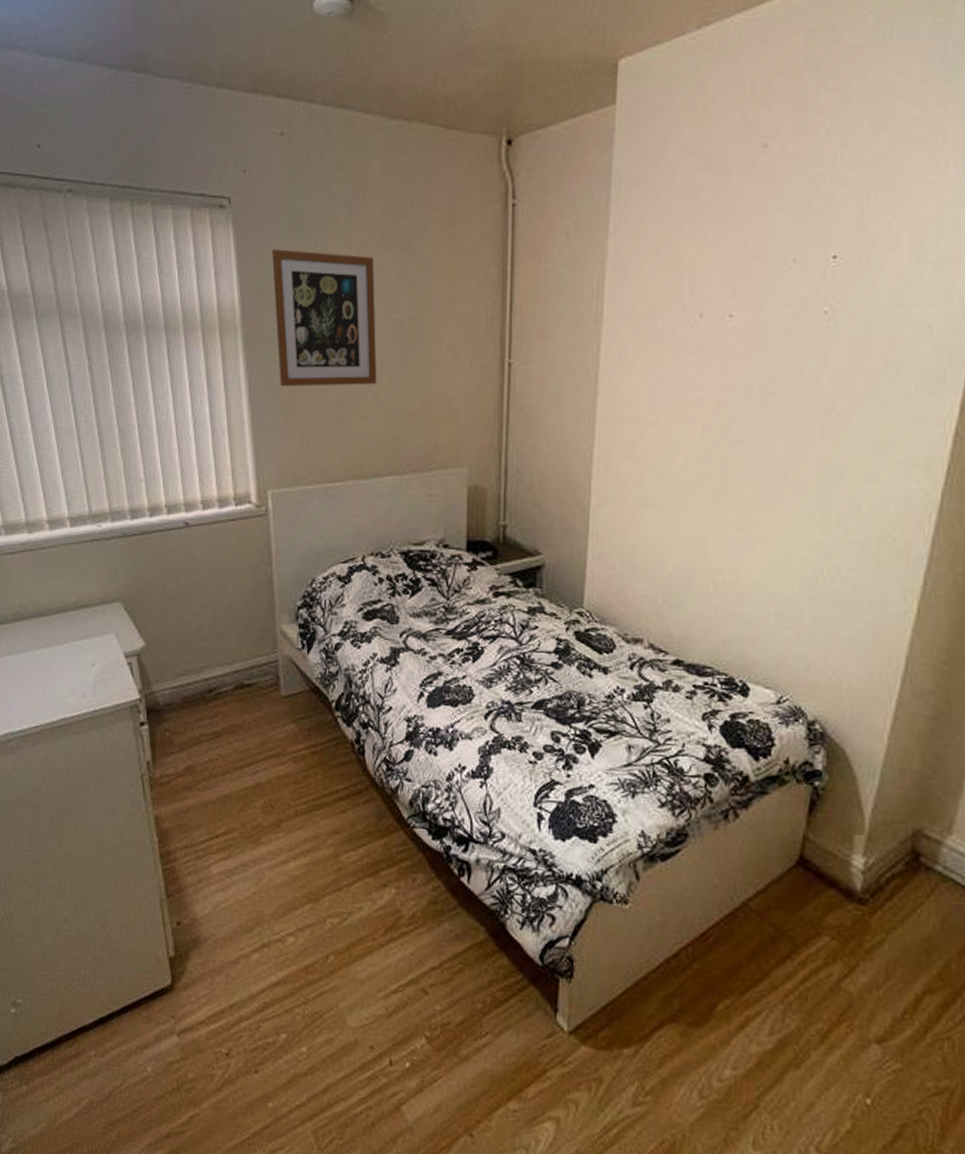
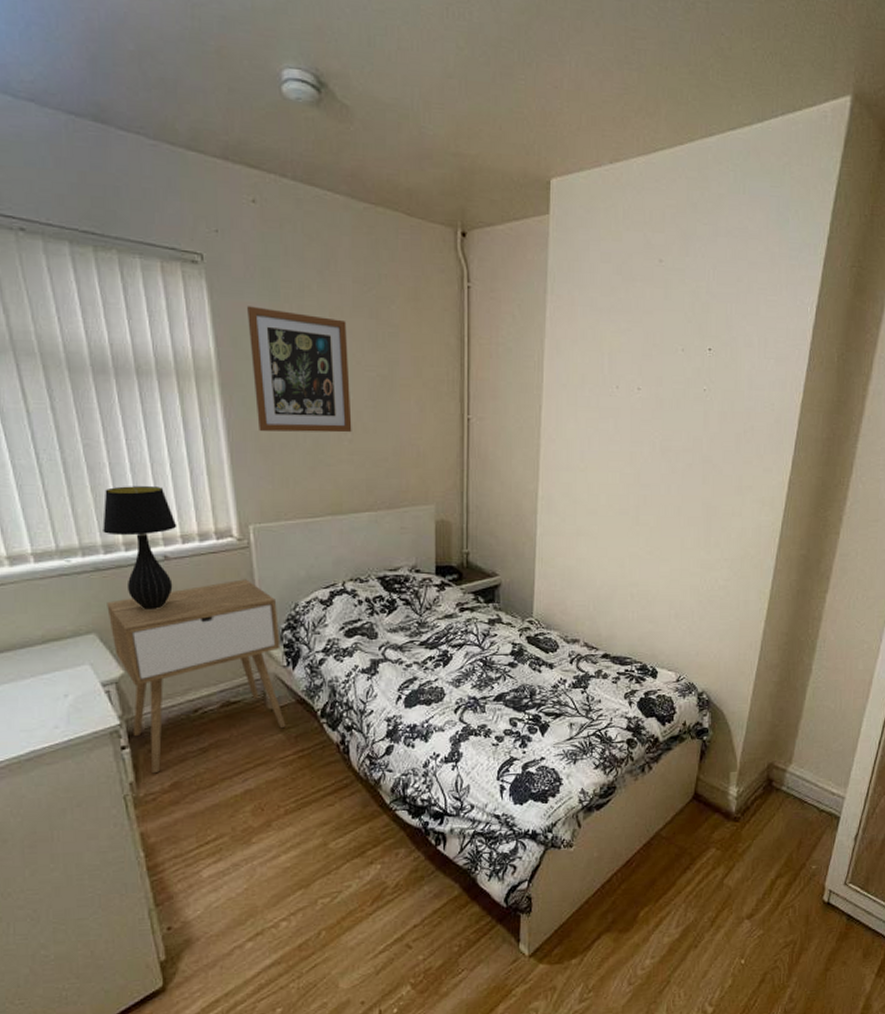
table lamp: none [130,448,198,579] -> present [103,486,177,609]
nightstand: none [132,550,299,755] -> present [107,579,286,774]

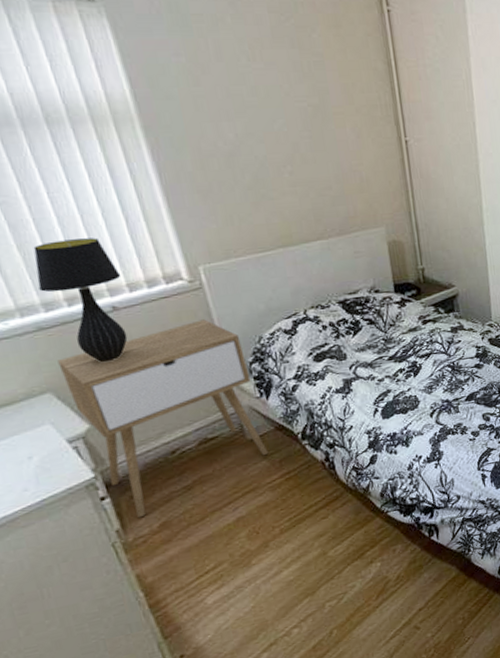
wall art: present [247,306,352,433] -> none [158,43,291,171]

